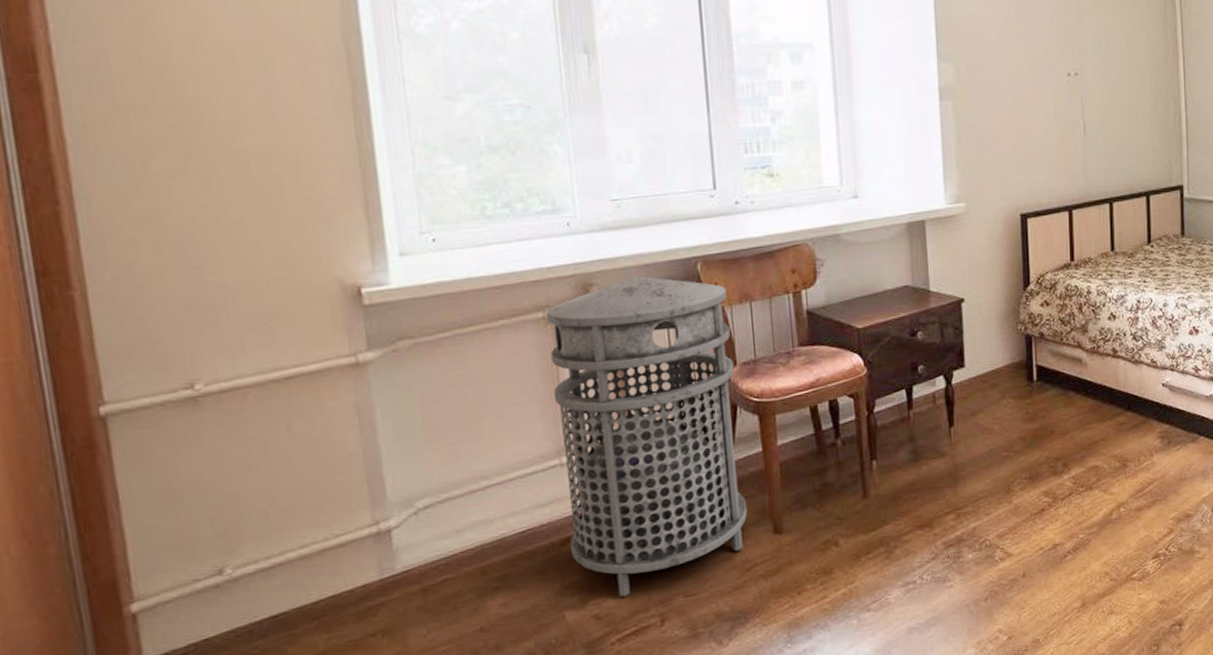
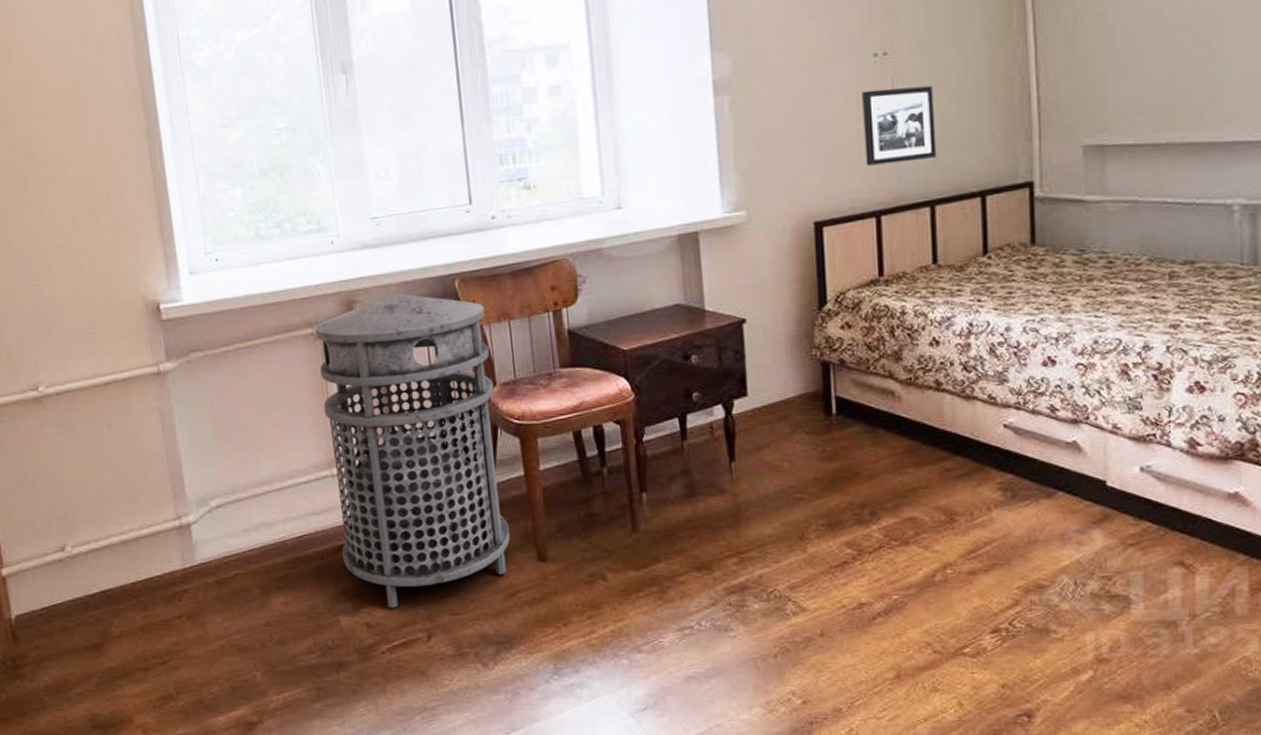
picture frame: none [1058,103,1114,168] -> present [862,85,937,166]

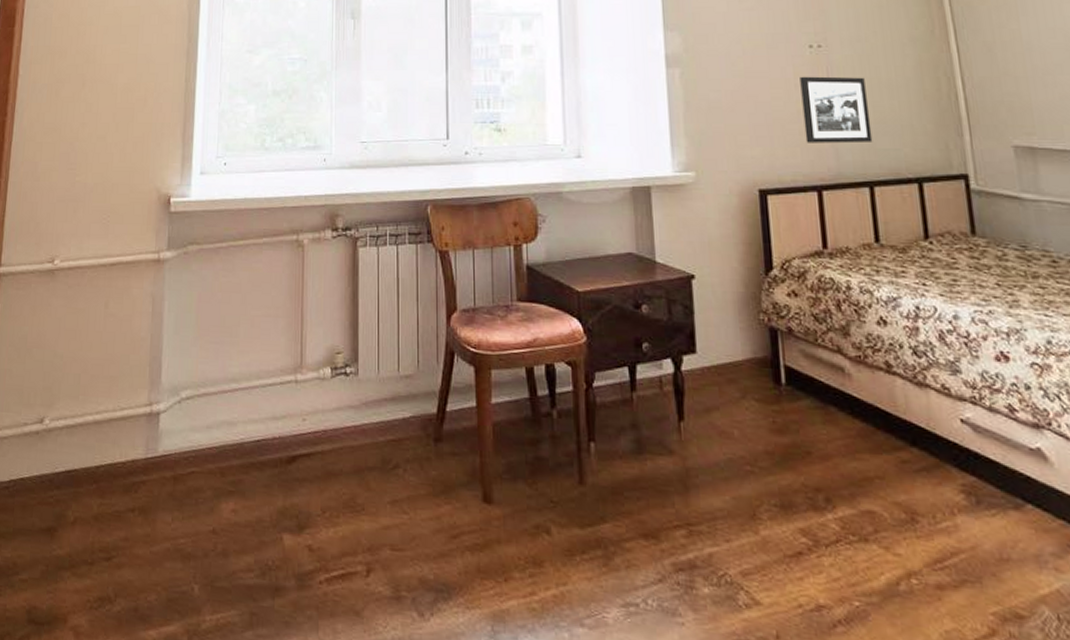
trash can: present [315,292,511,608] -> none [295,211,458,533]

